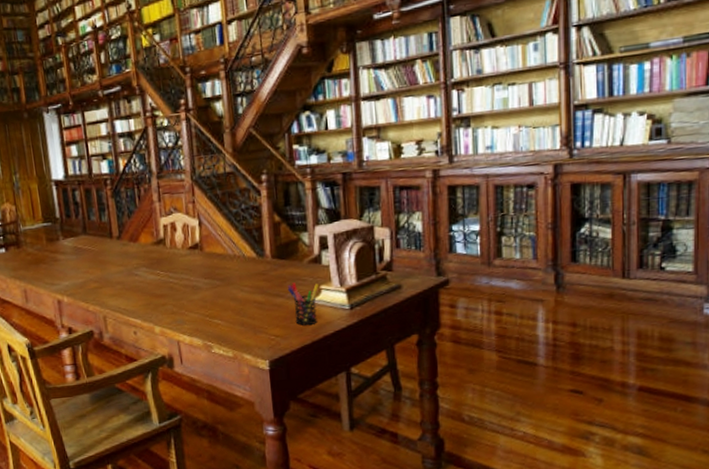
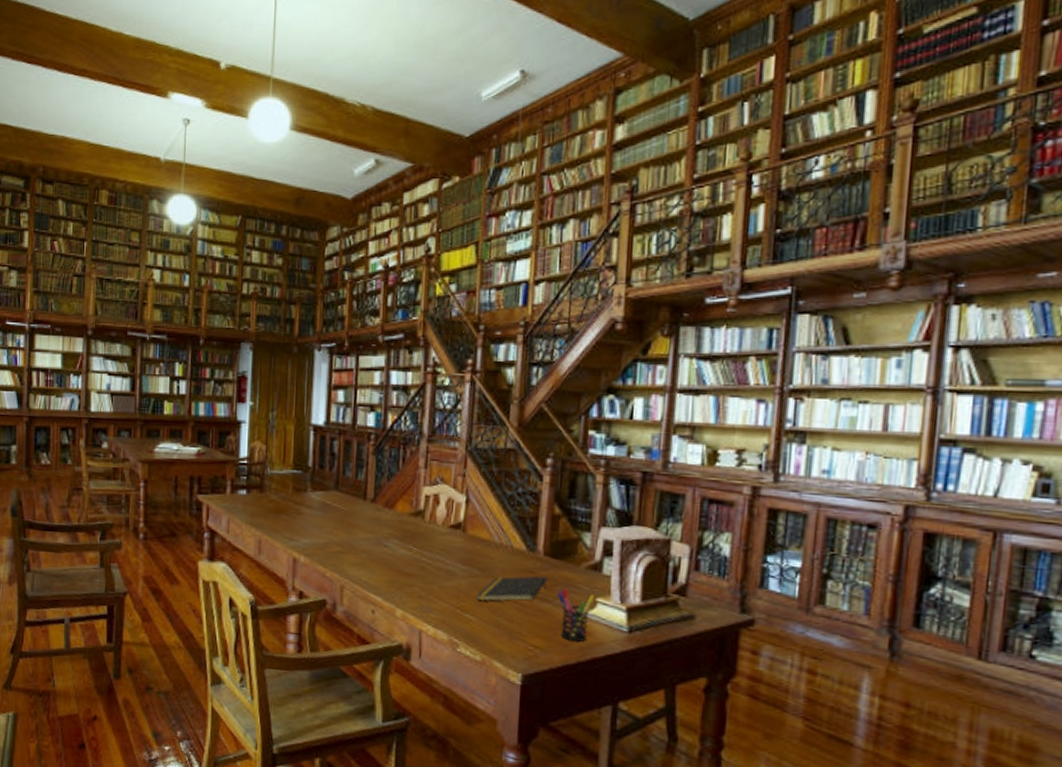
notepad: none [221,275,278,307] -> present [477,576,548,602]

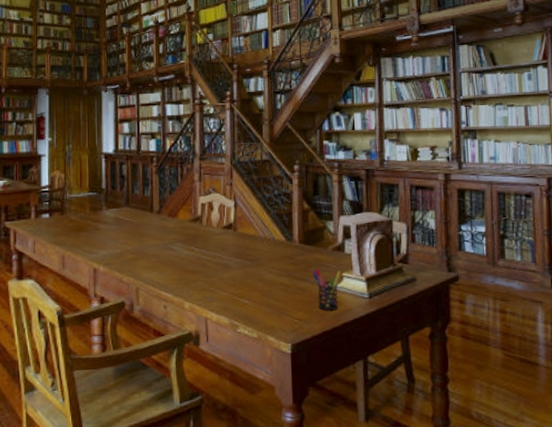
notepad: present [477,576,548,602] -> none [250,260,304,287]

